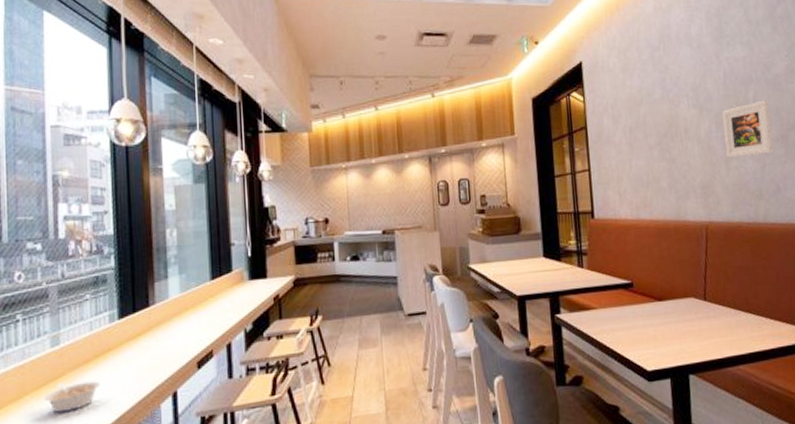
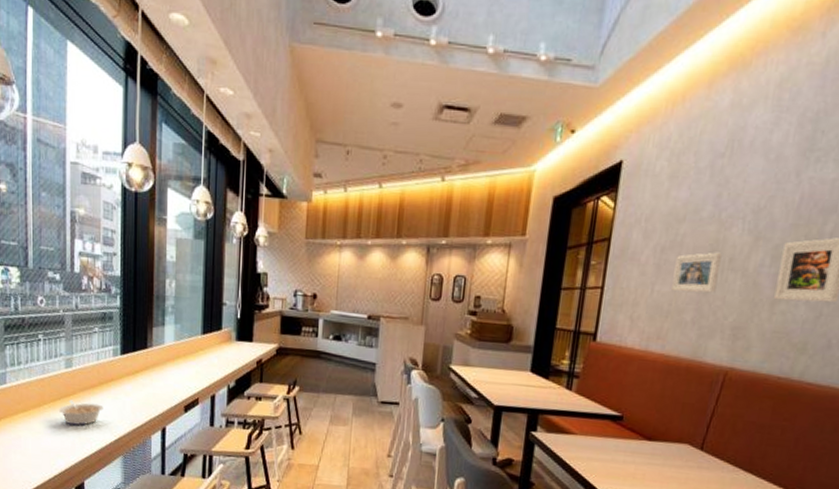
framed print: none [643,125,681,164] -> present [671,252,722,293]

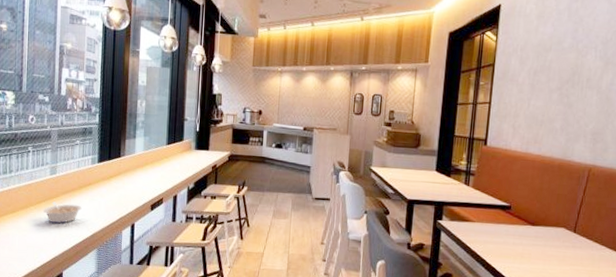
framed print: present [671,252,722,293] -> none [544,74,581,106]

